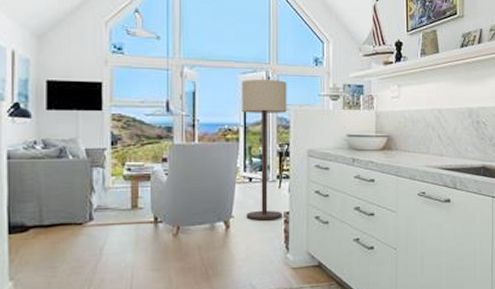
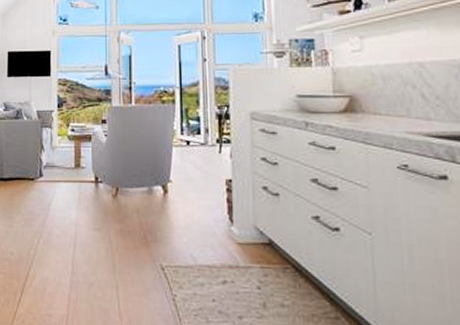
floor lamp: present [241,79,287,221] -> none [176,39,225,188]

